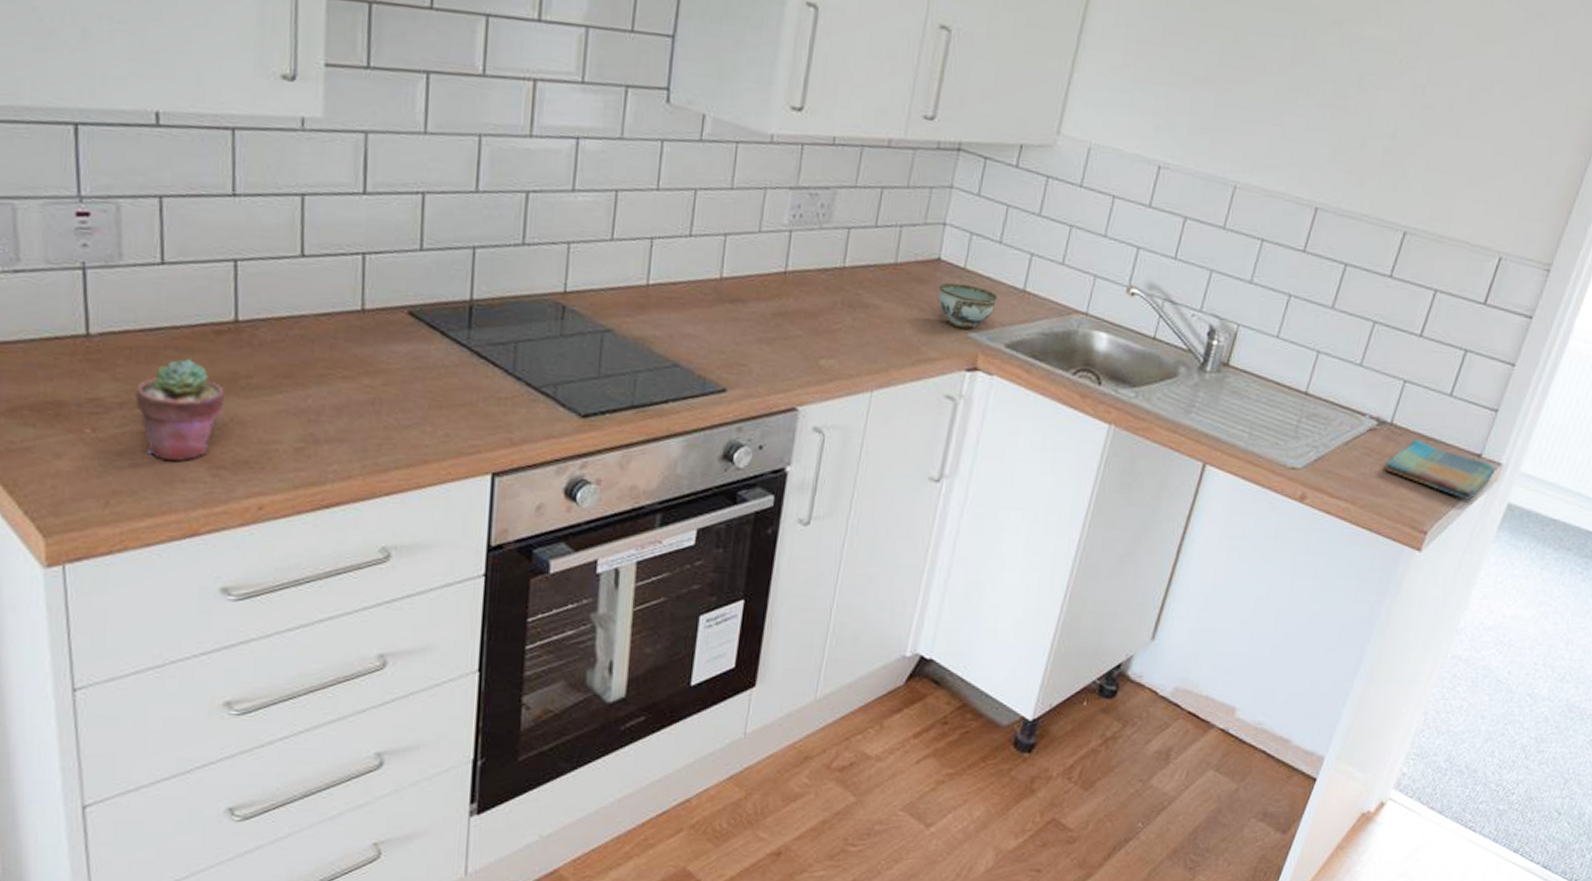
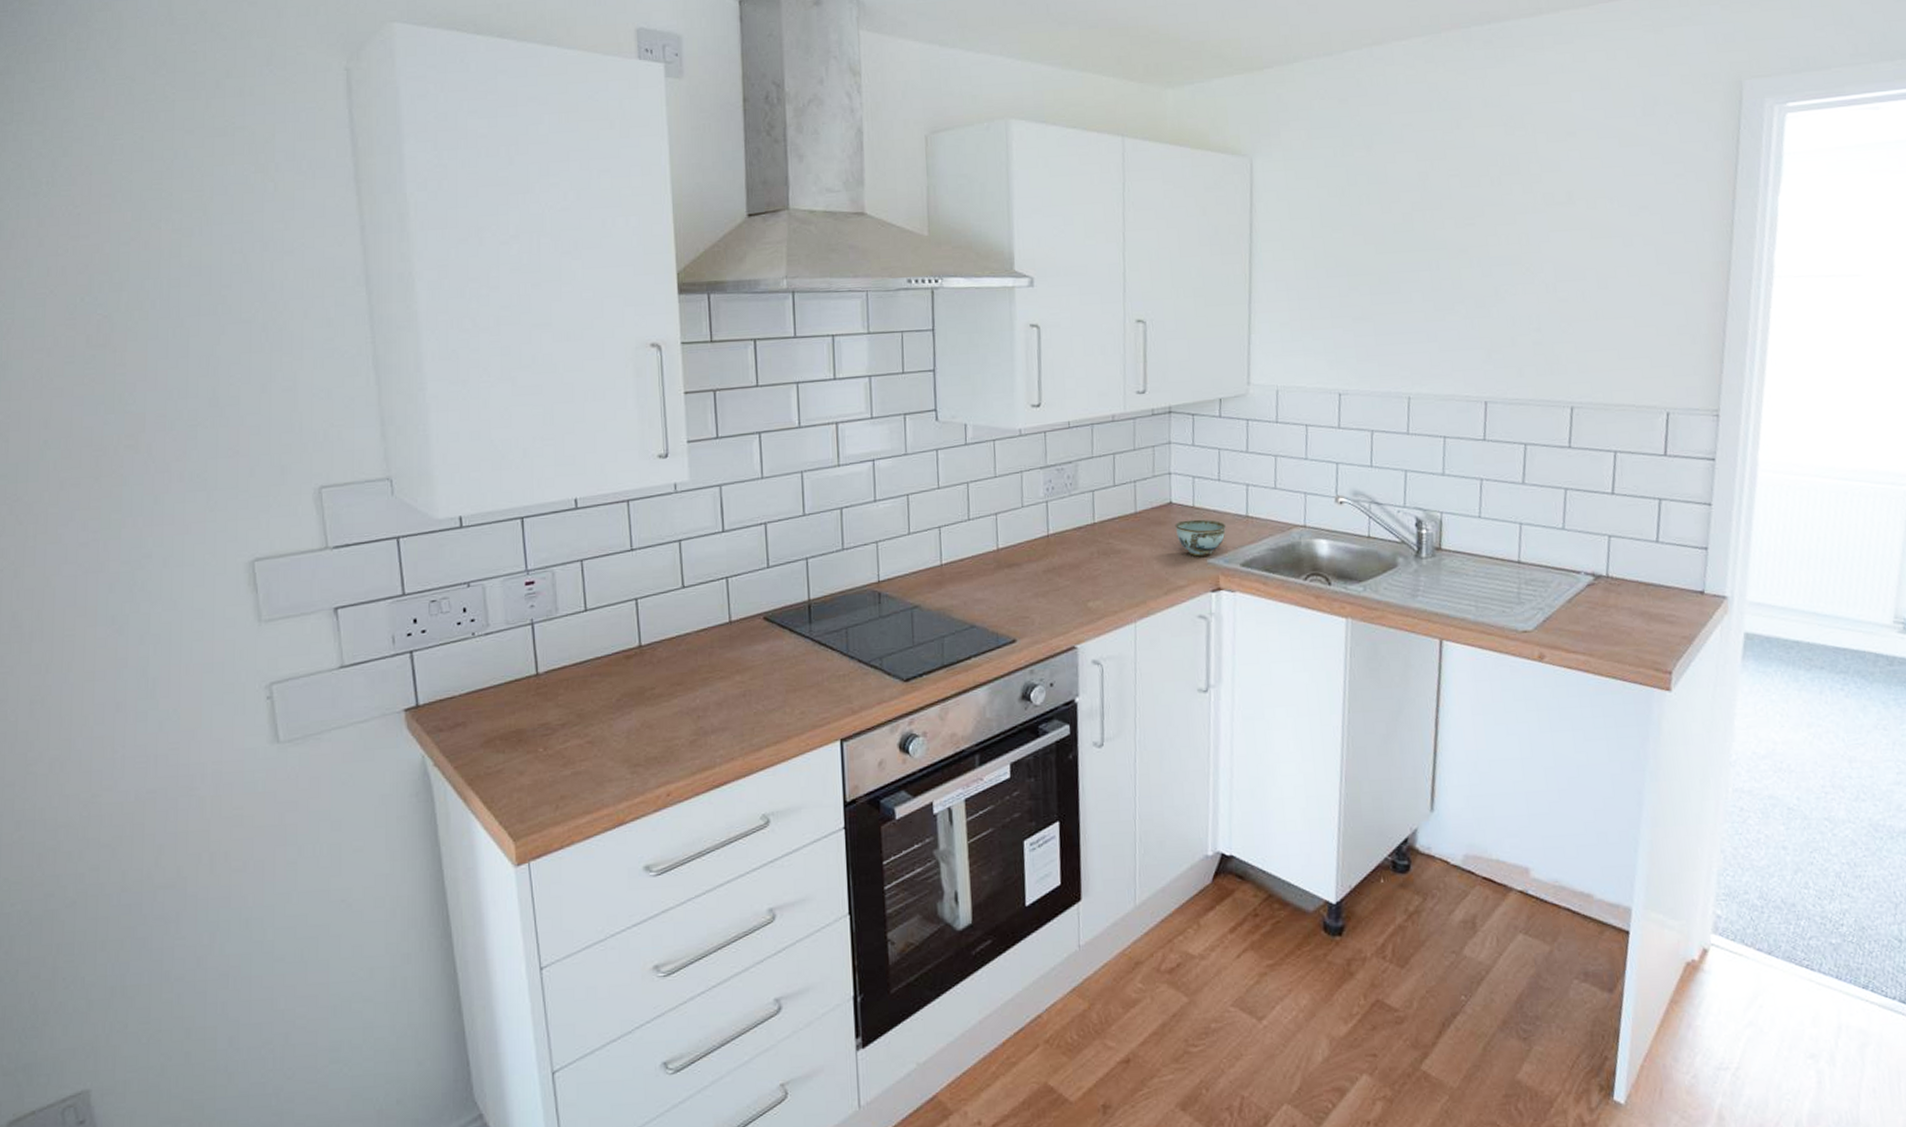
potted succulent: present [135,358,225,462] -> none [572,680,636,766]
dish towel: present [1385,439,1495,500] -> none [1612,586,1722,636]

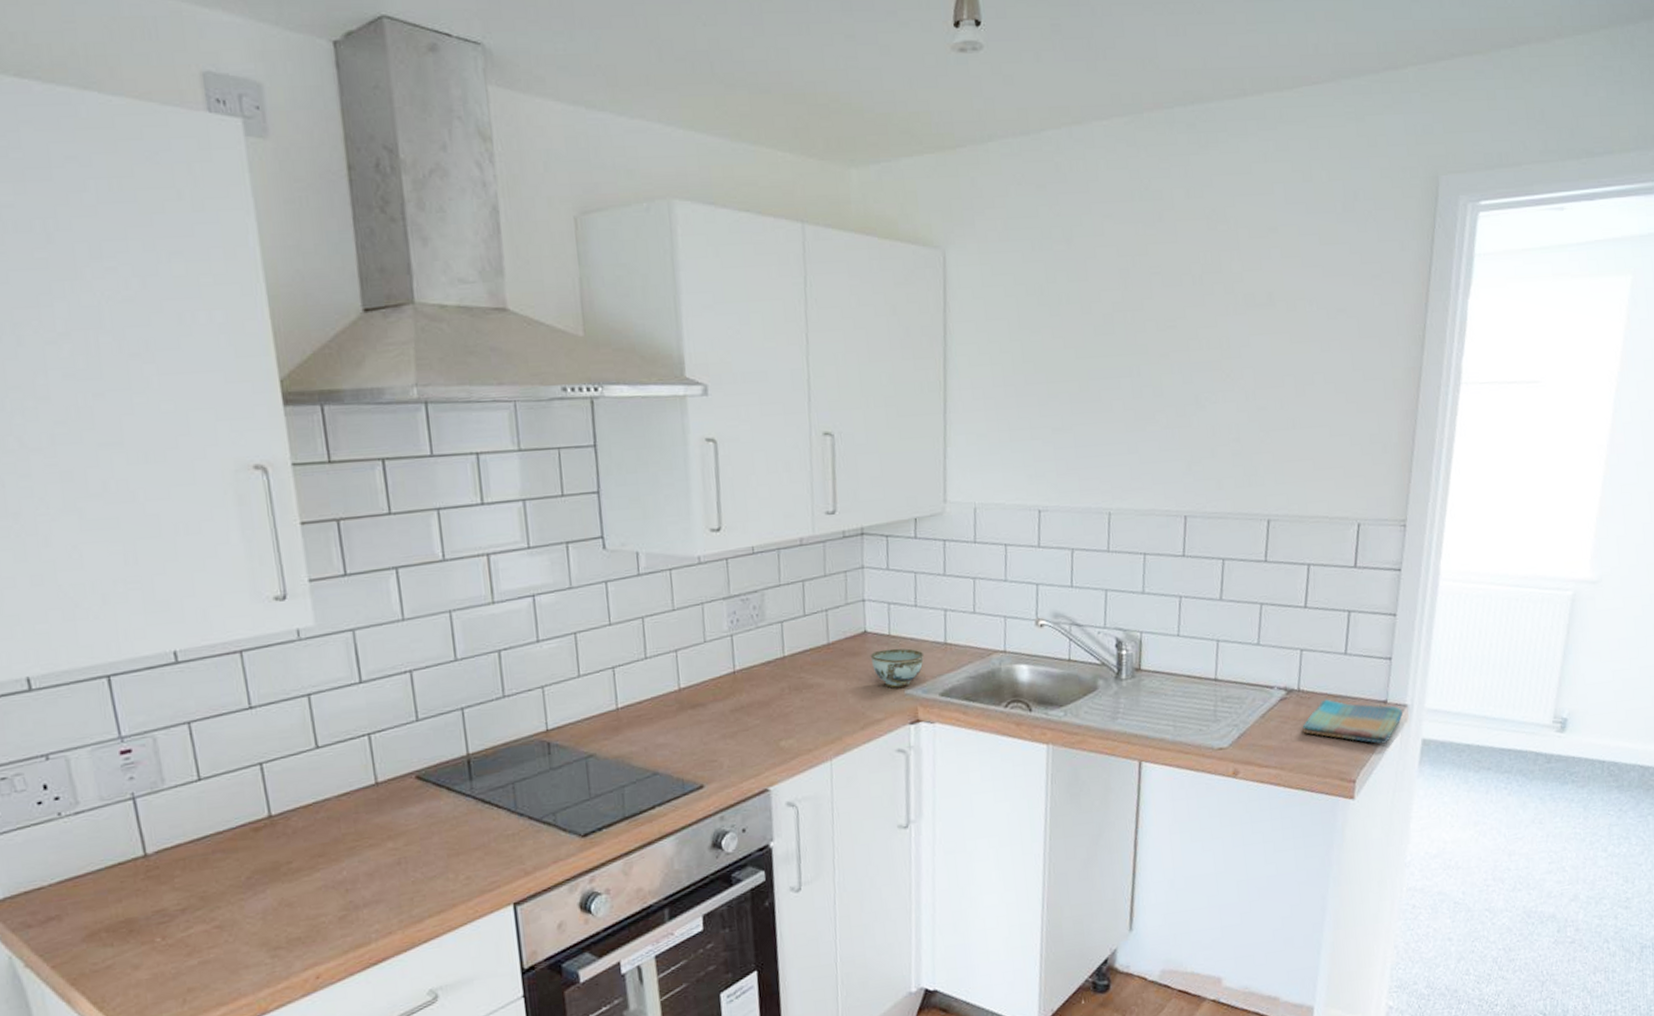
dish towel: none [1612,586,1722,636] -> present [1302,699,1403,744]

